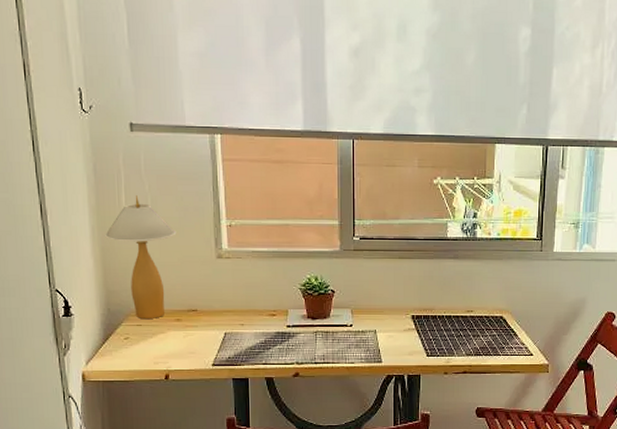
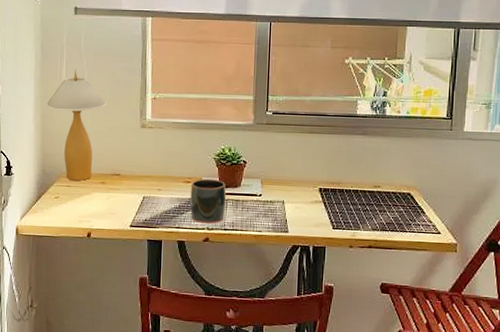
mug: none [276,311,315,359] -> present [190,179,227,224]

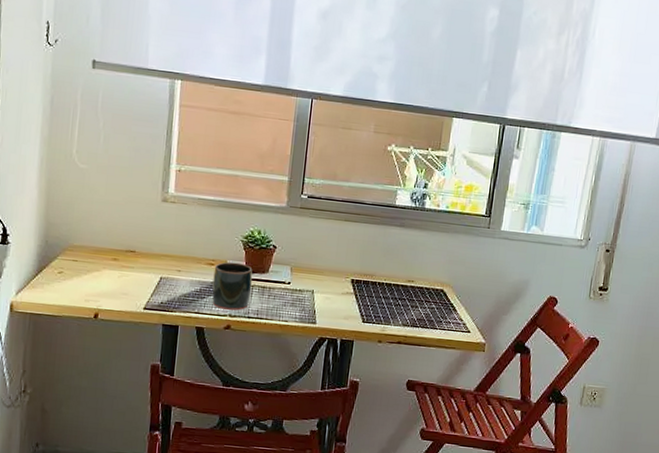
table lamp: present [45,70,107,181] -> none [52,131,125,256]

